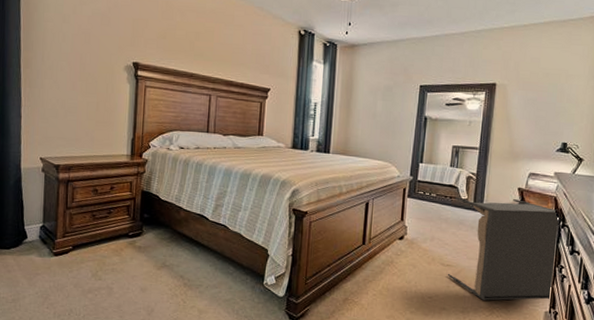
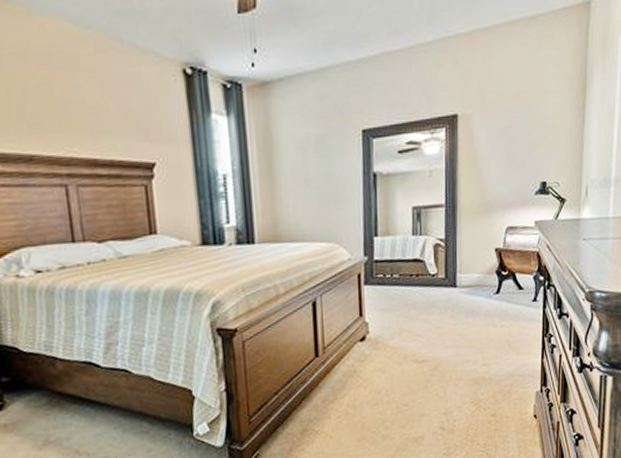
laundry hamper: present [447,197,560,301] -> none [421,263,545,395]

